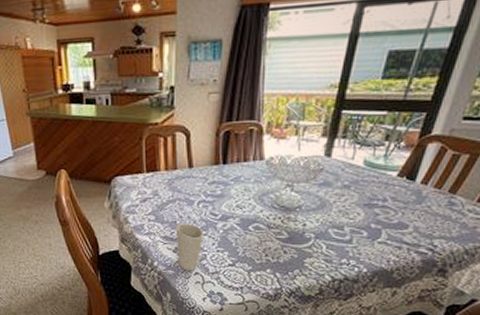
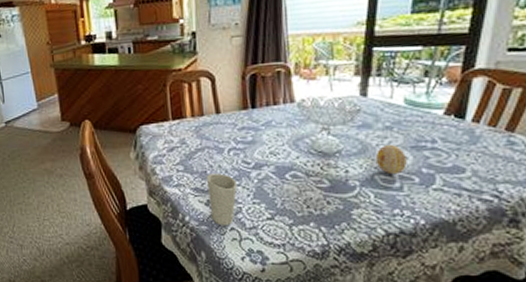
decorative egg: none [331,201,359,229] -> present [375,144,407,175]

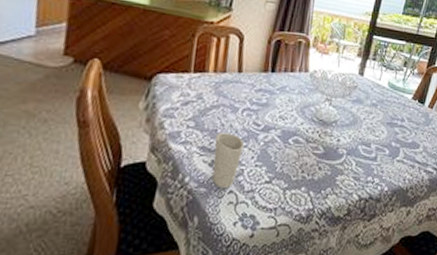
decorative egg: present [375,144,407,175] -> none [361,119,383,146]

